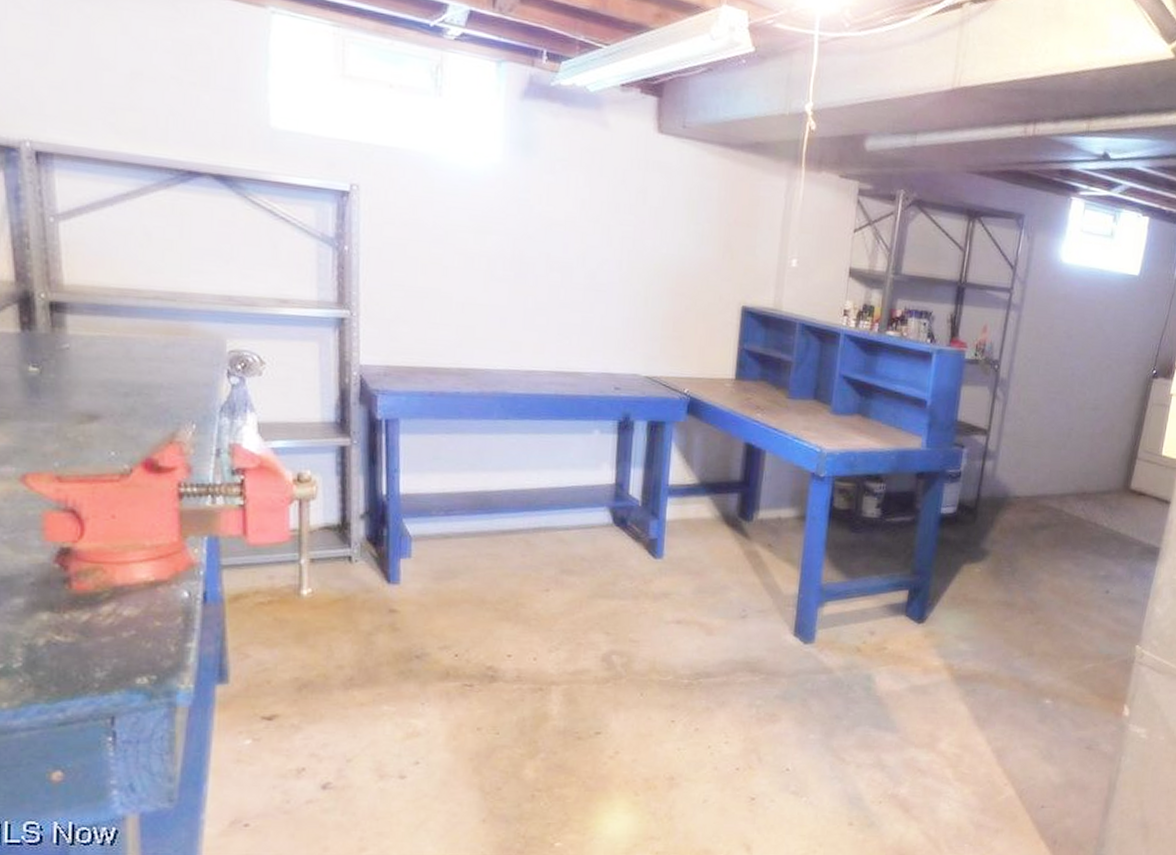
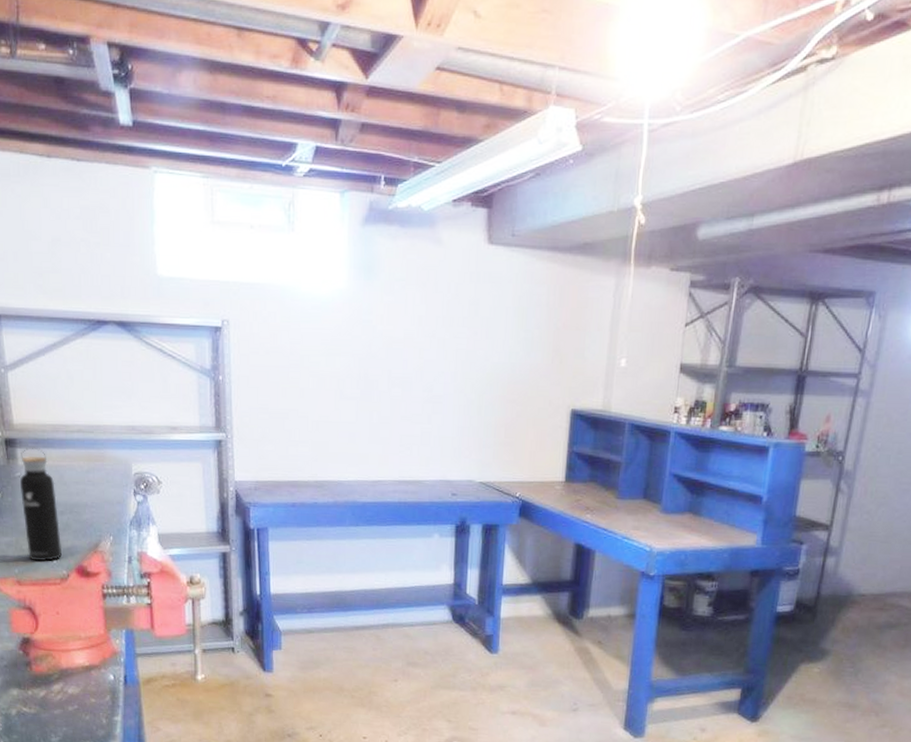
water bottle: none [67,313,125,453] -> present [19,447,63,561]

